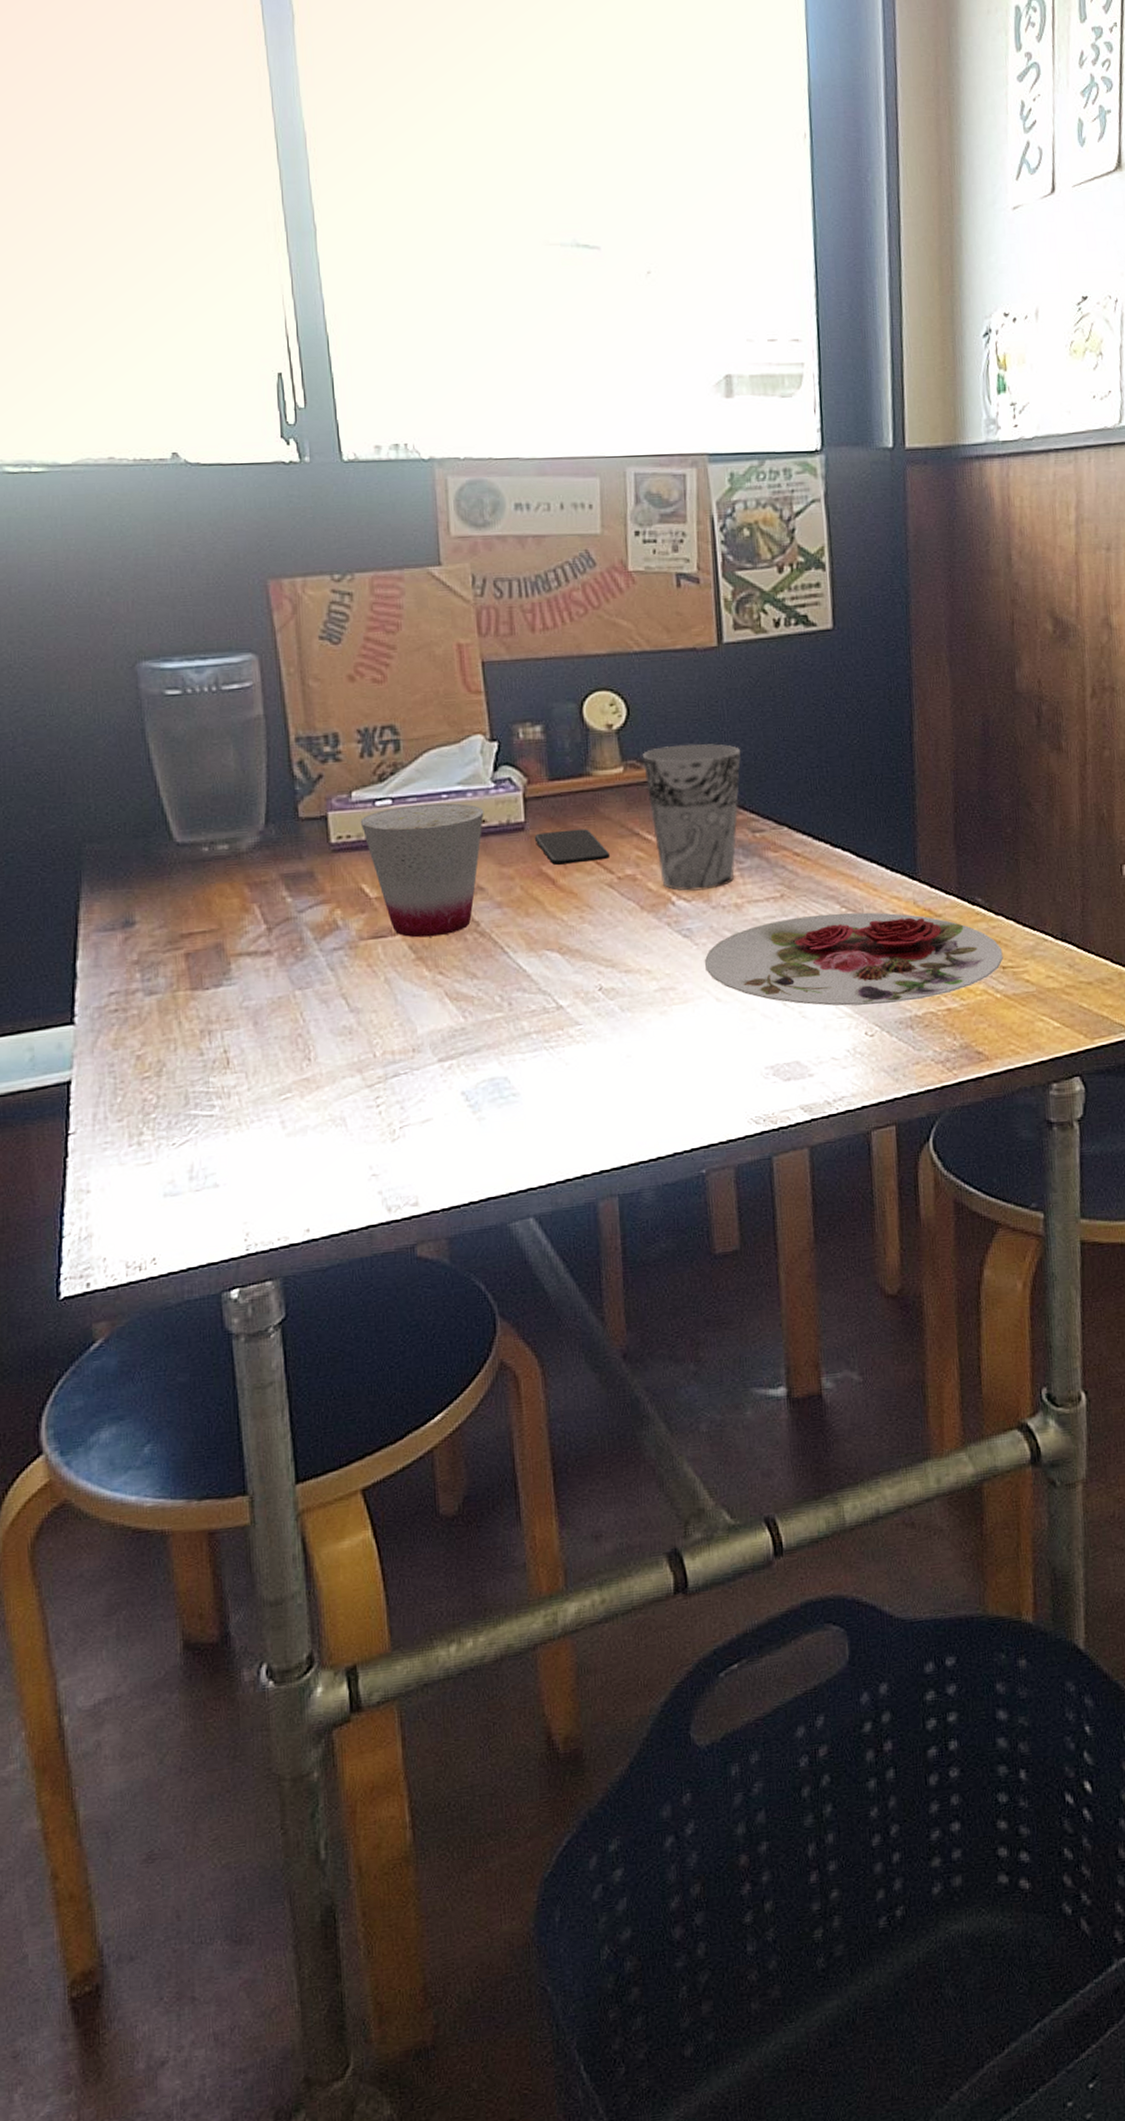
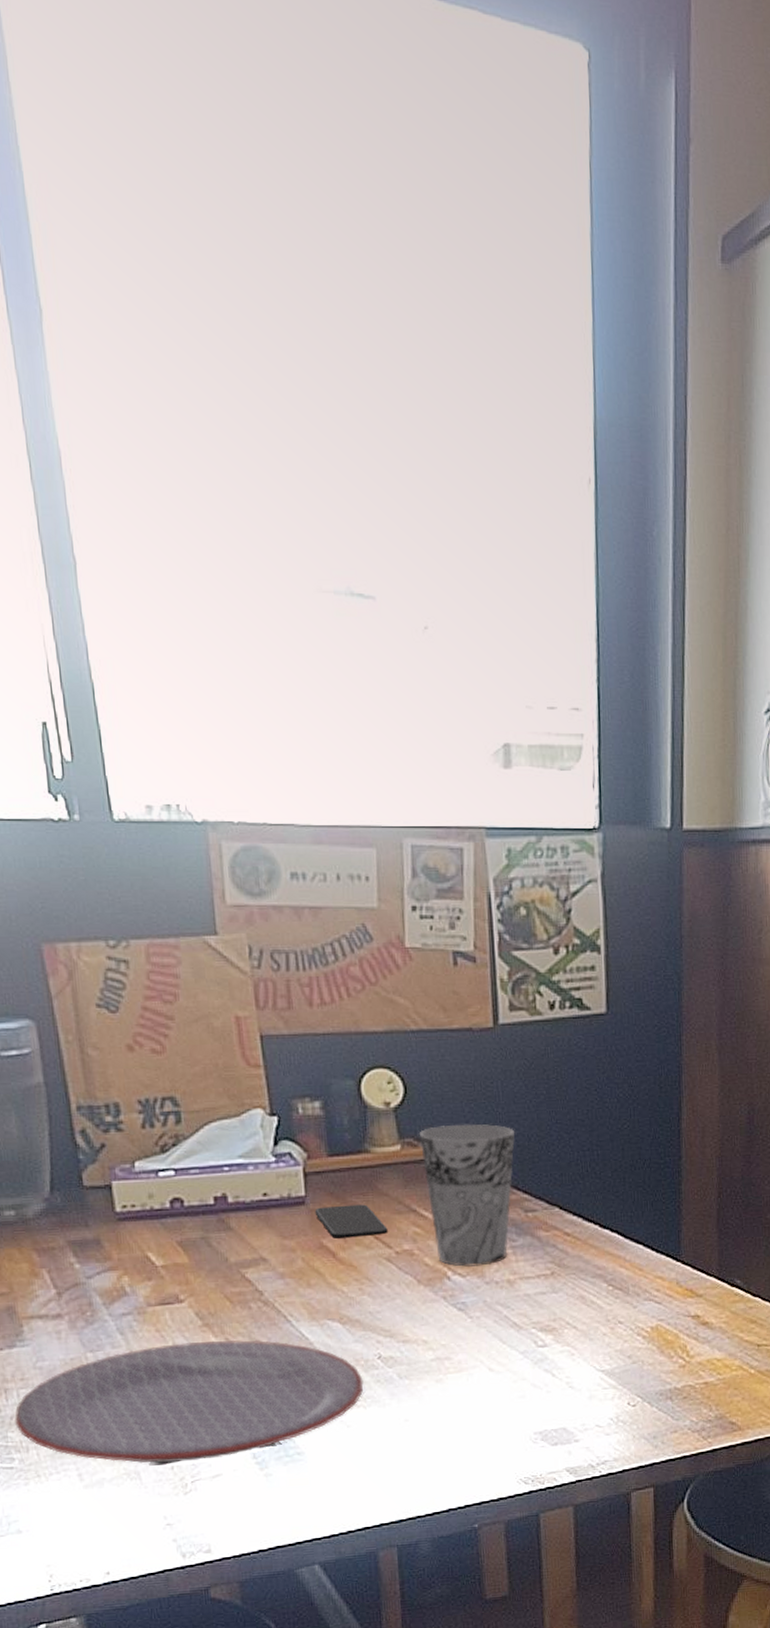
plate: none [217,973,584,1109] -> present [15,1339,364,1464]
cup: present [360,803,484,938] -> none [144,1176,266,1305]
plate: present [704,912,1003,1006] -> none [478,1290,758,1378]

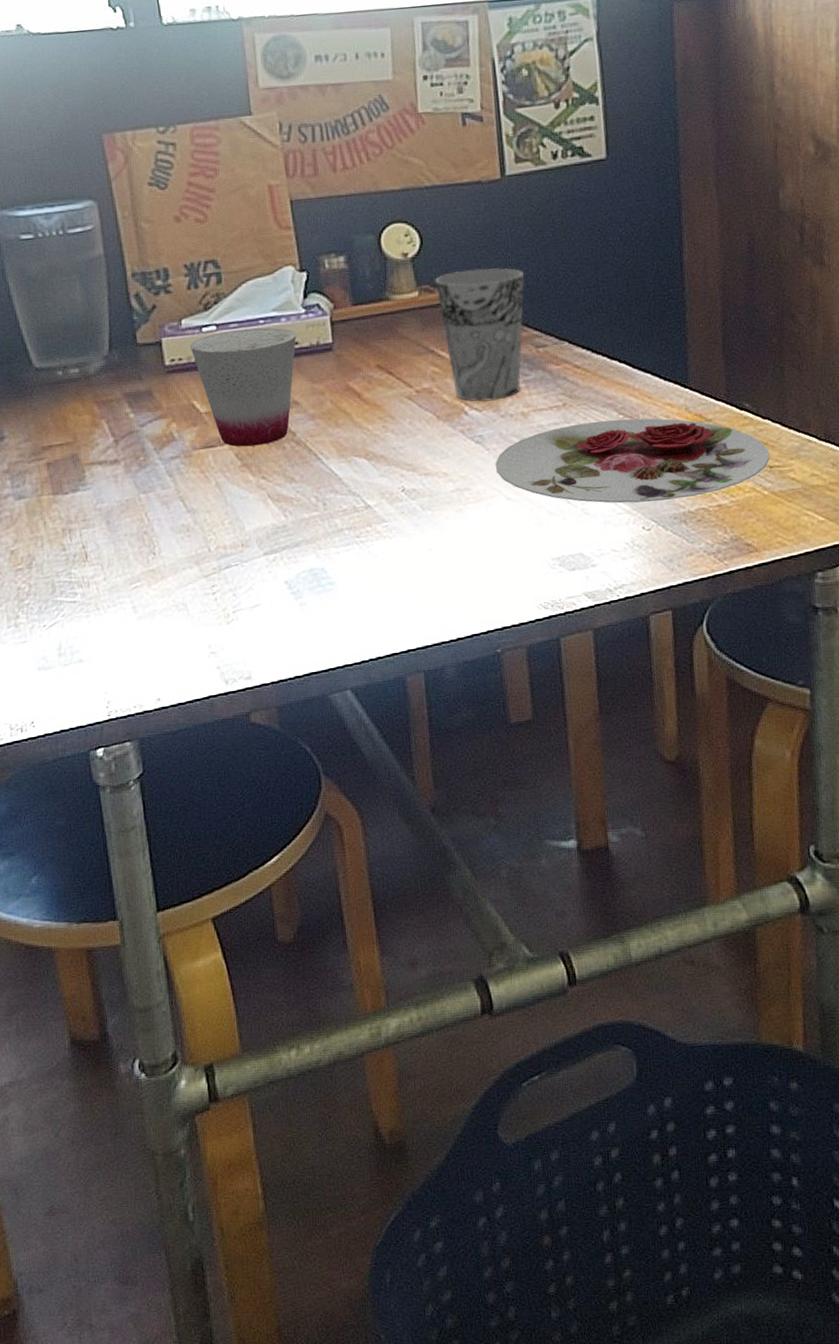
plate: present [15,1339,364,1464] -> none [77,477,389,596]
cup: none [144,1176,266,1305] -> present [189,328,297,447]
smartphone: present [314,1204,388,1239] -> none [341,348,408,381]
plate: none [478,1290,758,1378] -> present [495,418,770,504]

